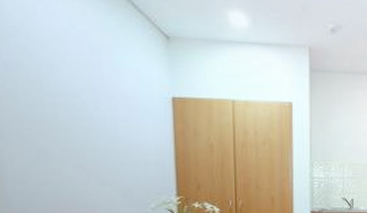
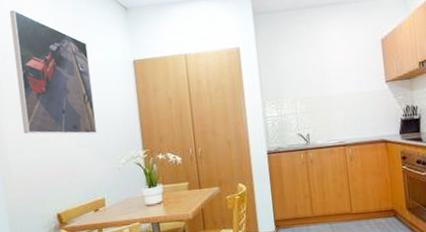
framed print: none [14,11,124,172] -> present [9,9,98,134]

